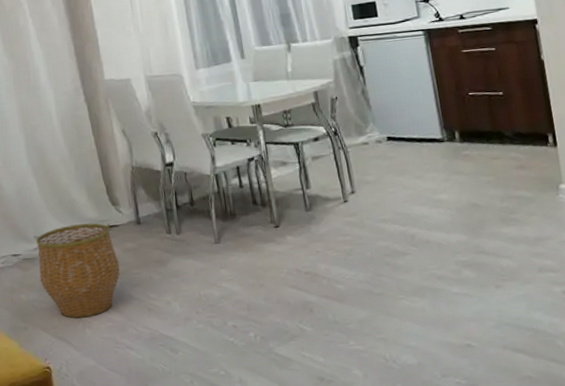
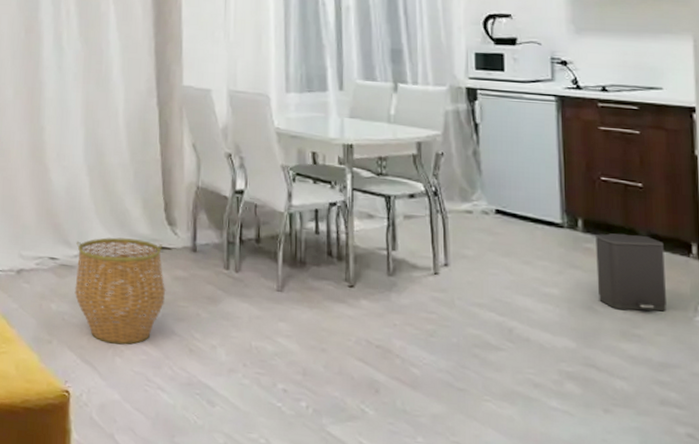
pedal bin: none [471,135,535,202] -> present [596,233,666,312]

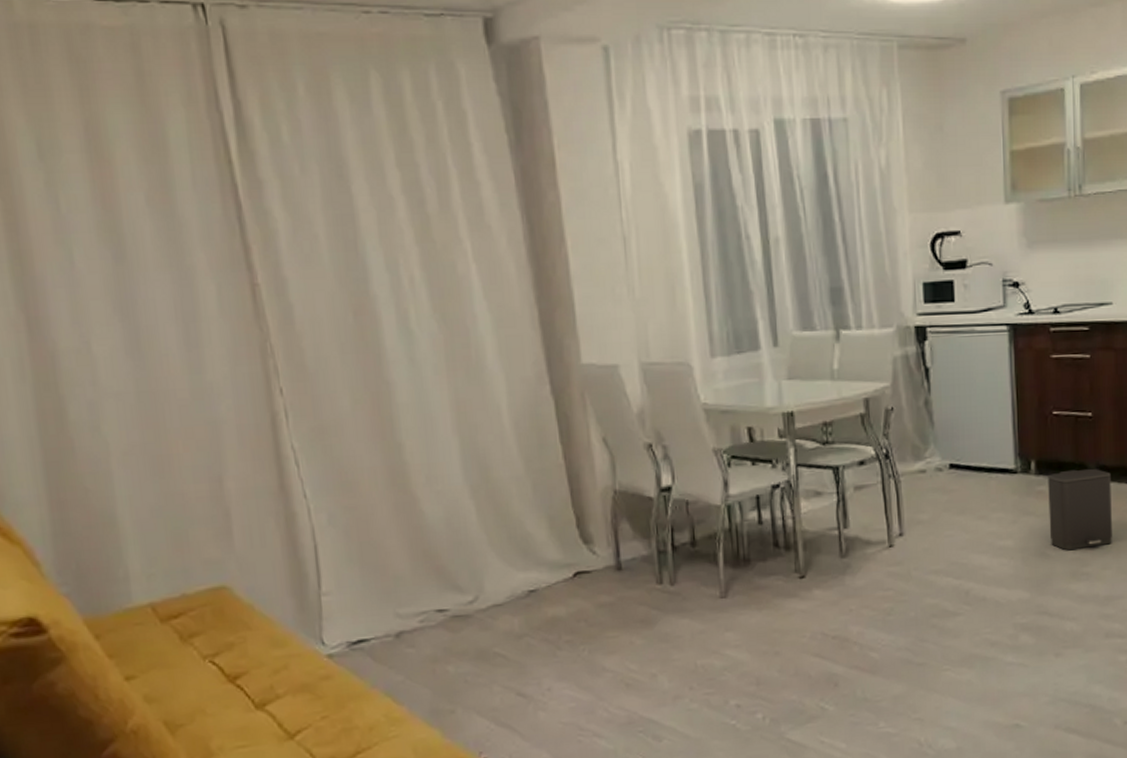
basket: present [74,237,166,345] -> none [469,567,590,698]

